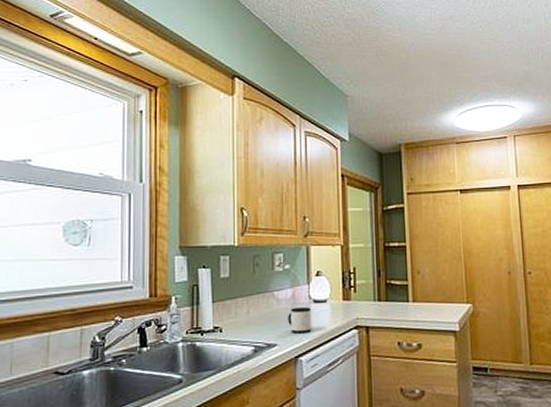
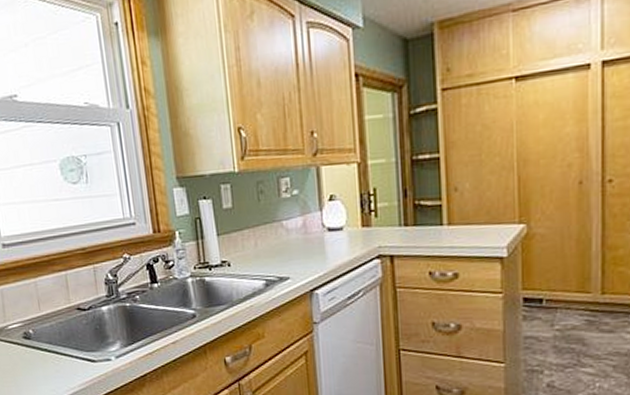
mug: present [288,307,312,334] -> none [299,236,328,266]

